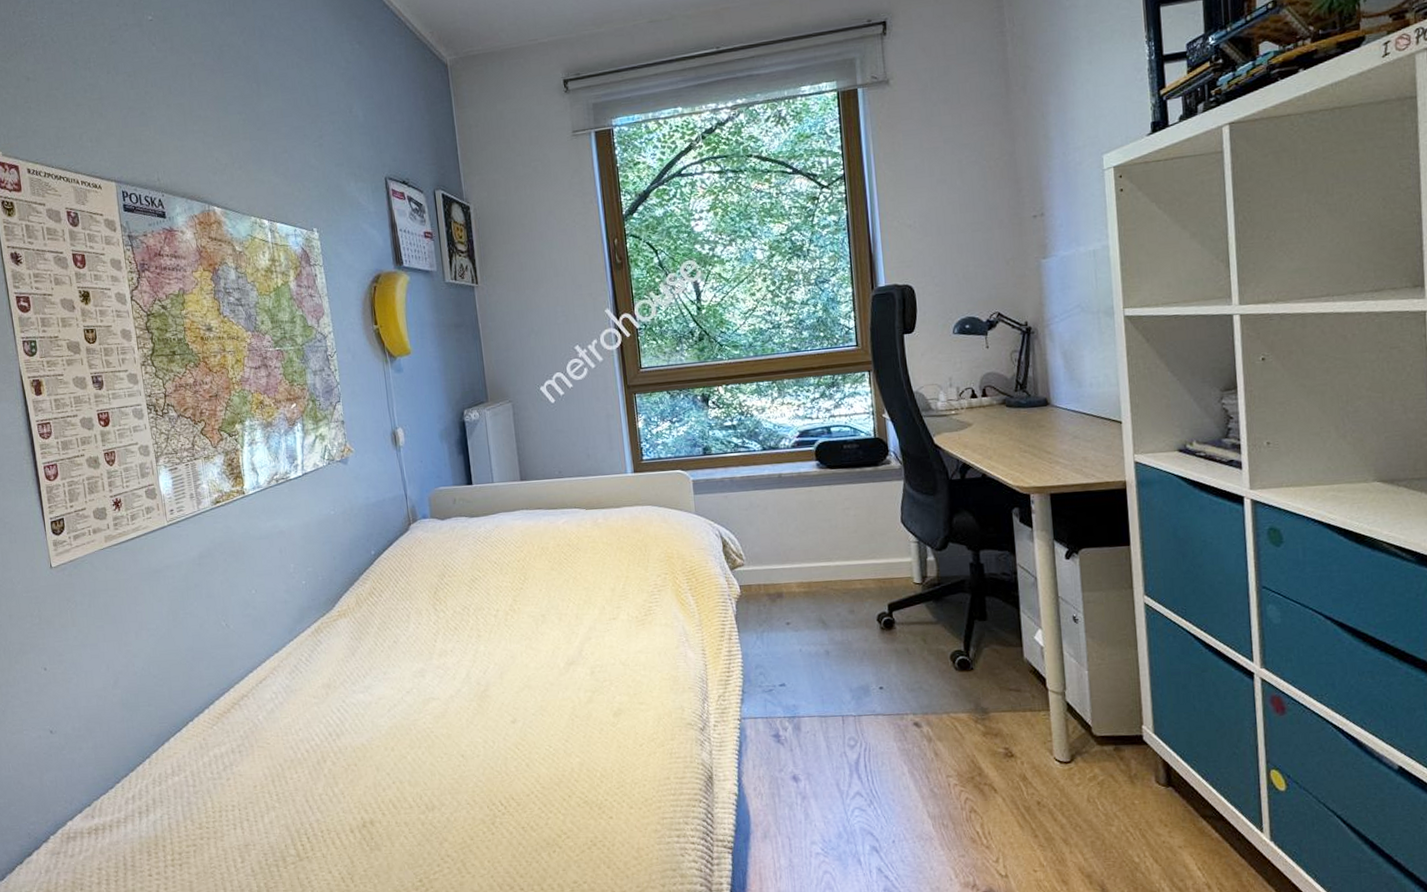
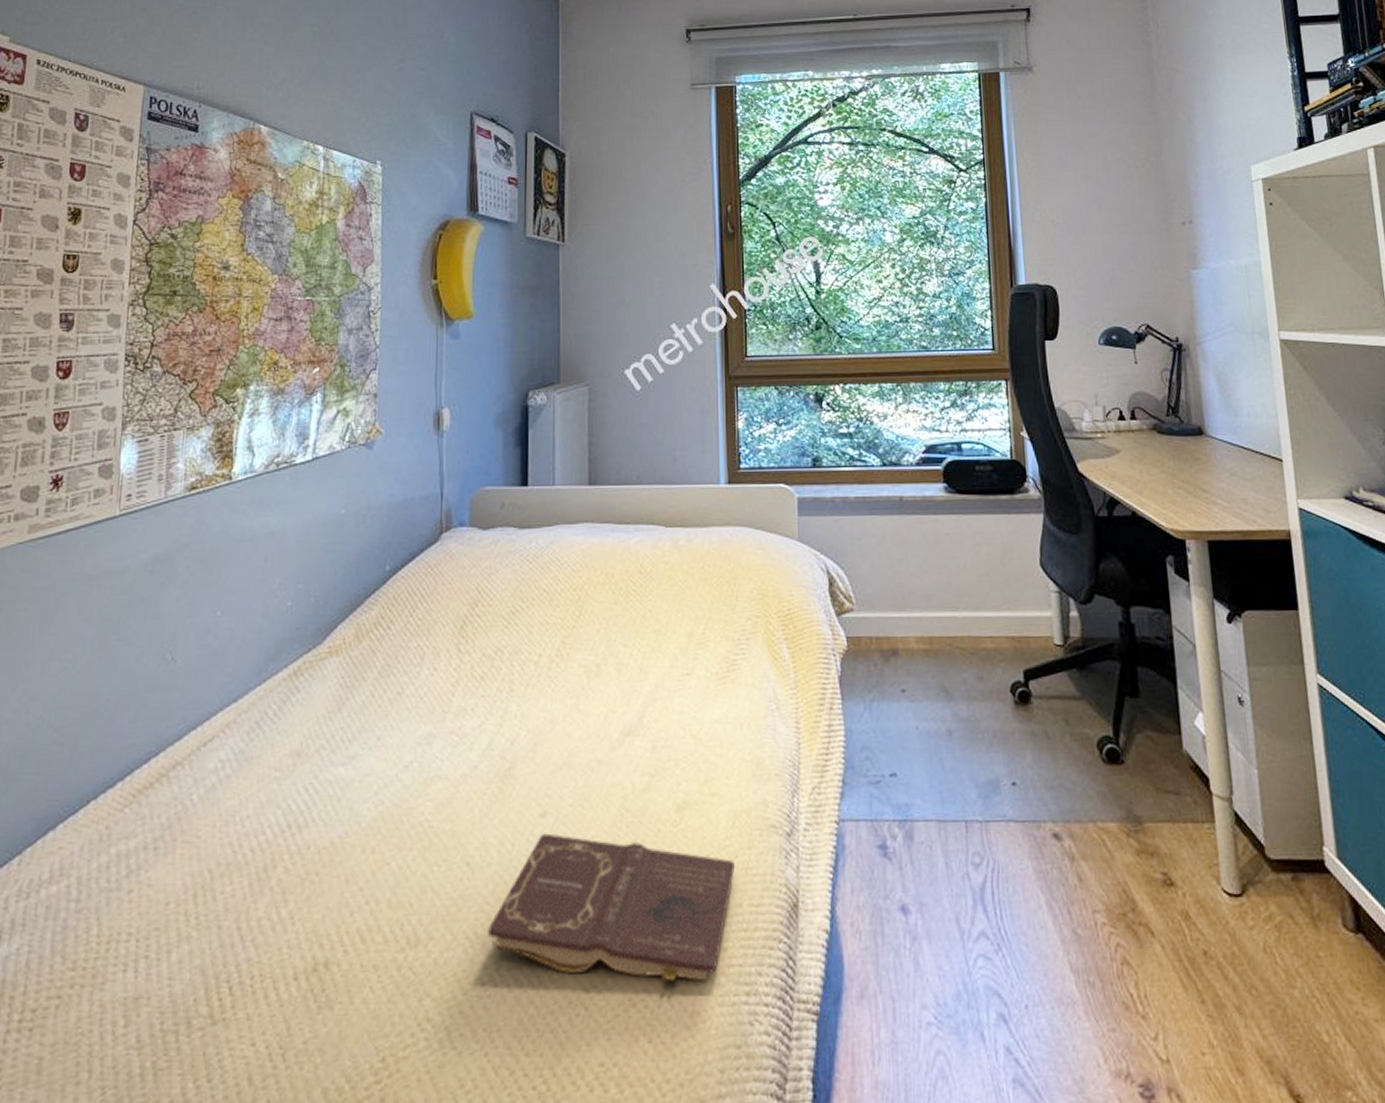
book: none [482,733,662,829] -> present [486,833,735,982]

